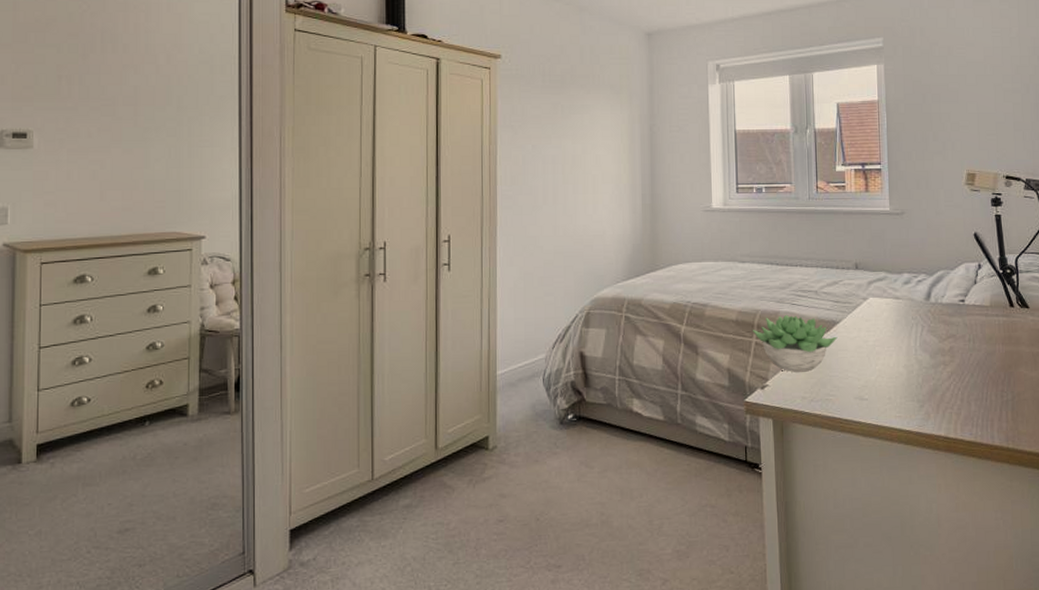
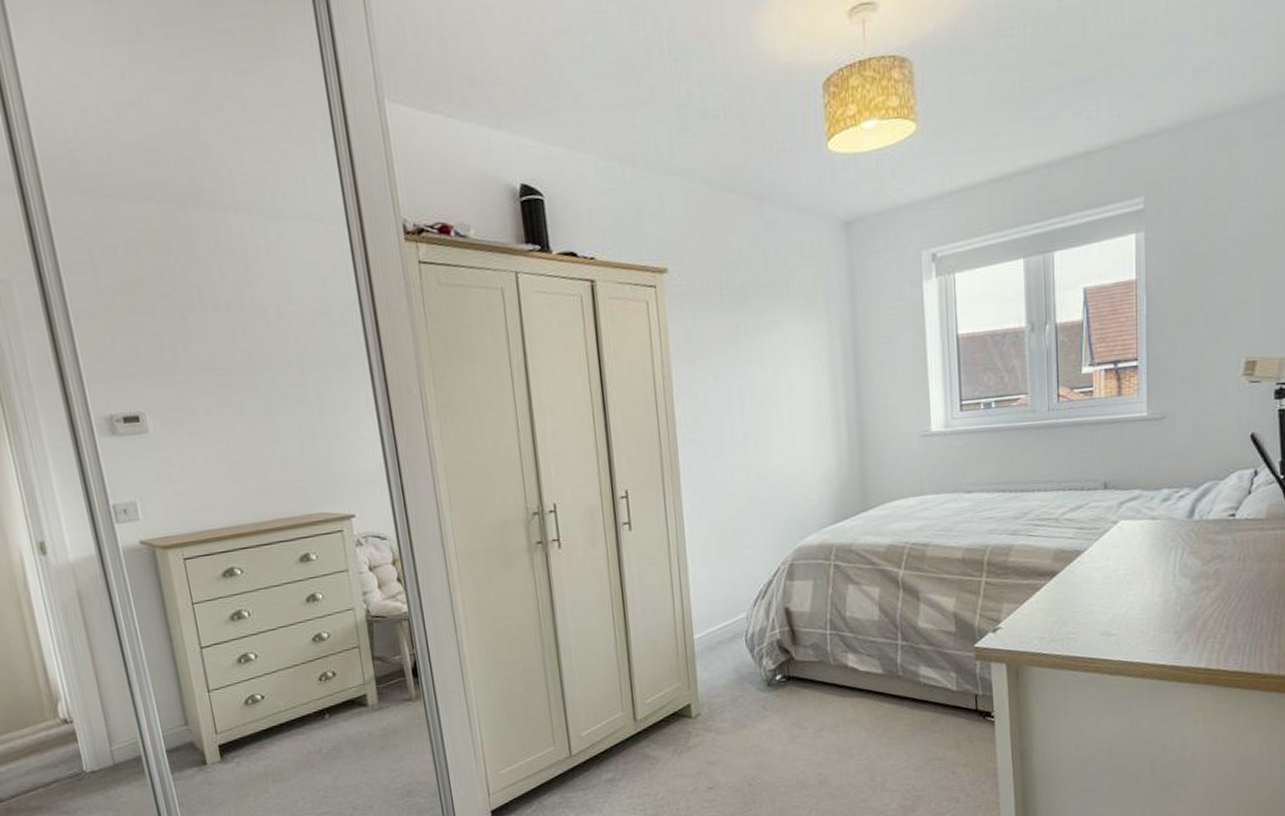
succulent plant: present [752,315,838,373] -> none [981,548,1082,612]

